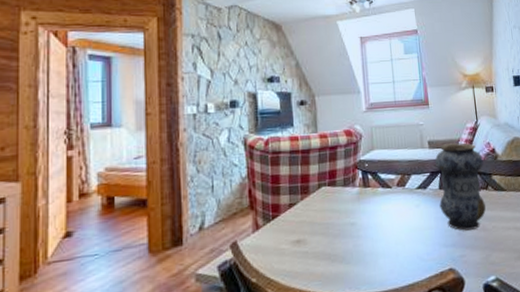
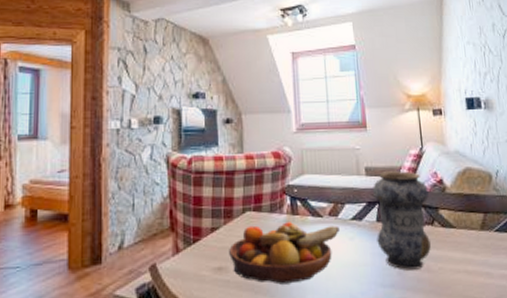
fruit bowl: none [306,194,407,252] -> present [229,222,339,285]

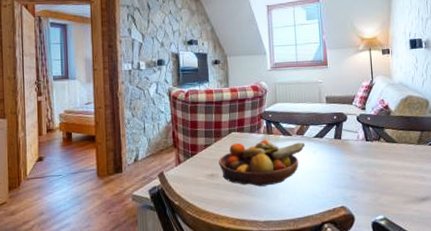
vase: present [373,171,431,270] -> none [332,99,377,176]

